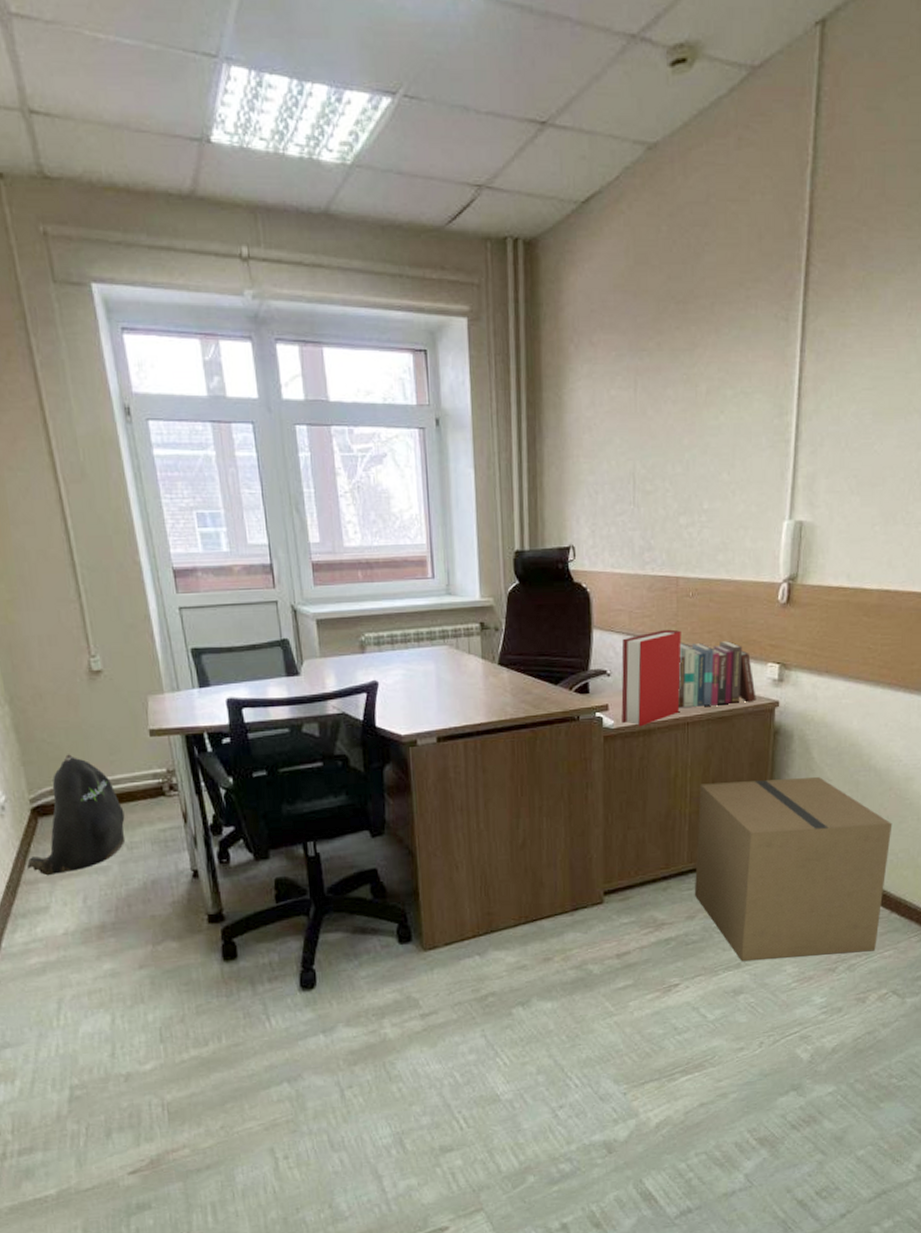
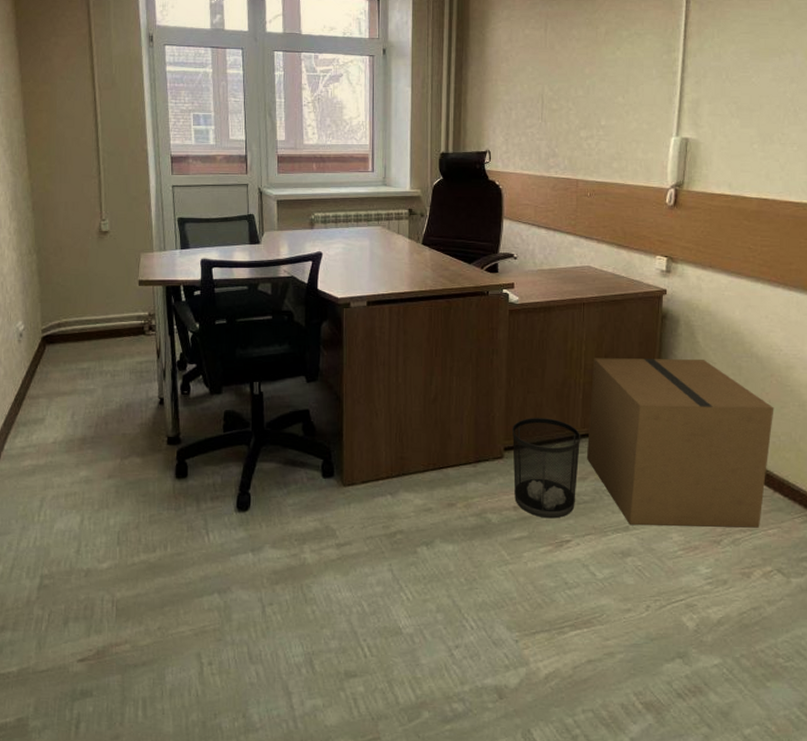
backpack: present [26,754,125,876] -> none [32,295,112,393]
waste bin: none [611,855,688,964] -> present [511,418,581,519]
book: present [621,629,682,727] -> none [525,223,580,304]
books: present [677,641,756,709] -> none [575,233,646,290]

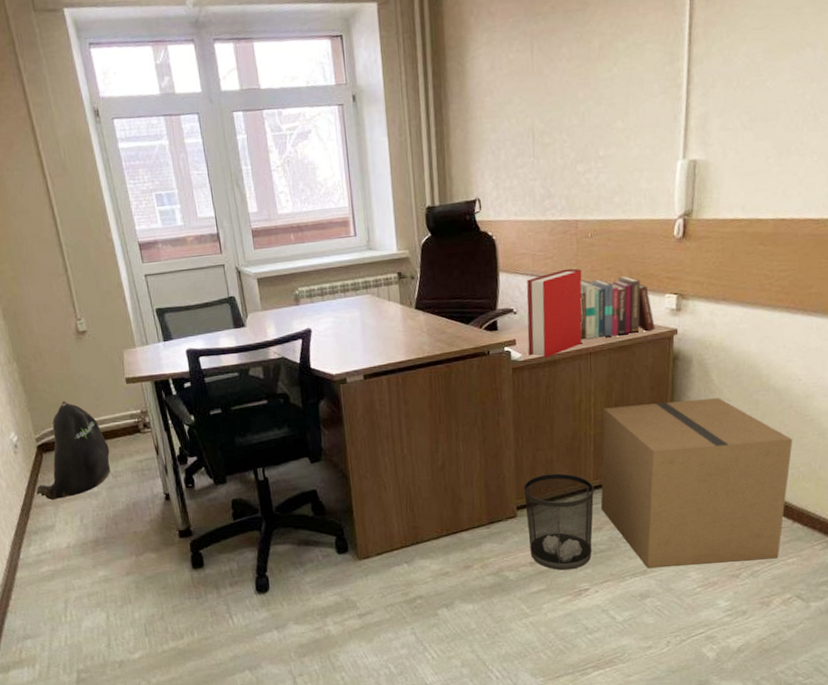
backpack: none [32,295,112,393] -> present [36,401,110,500]
book: none [525,223,580,304] -> present [526,268,582,359]
books: none [575,233,646,290] -> present [580,276,655,340]

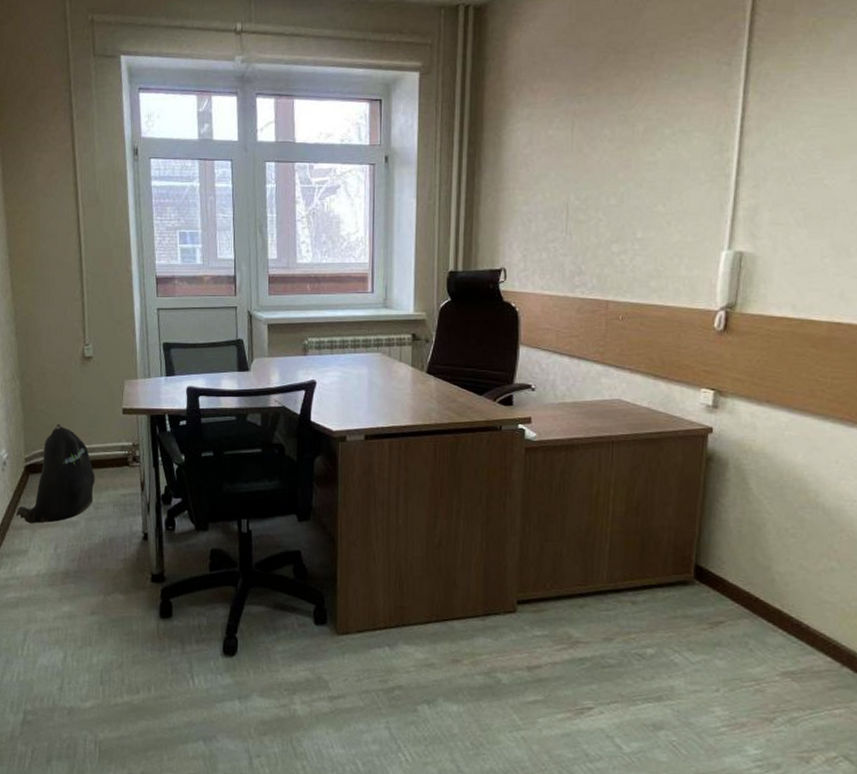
waste bin: present [523,473,595,570] -> none [526,569,607,683]
book: present [526,268,582,359] -> none [544,350,609,442]
books: present [580,276,655,340] -> none [602,362,688,427]
cardboard box: present [600,398,793,569] -> none [613,504,844,707]

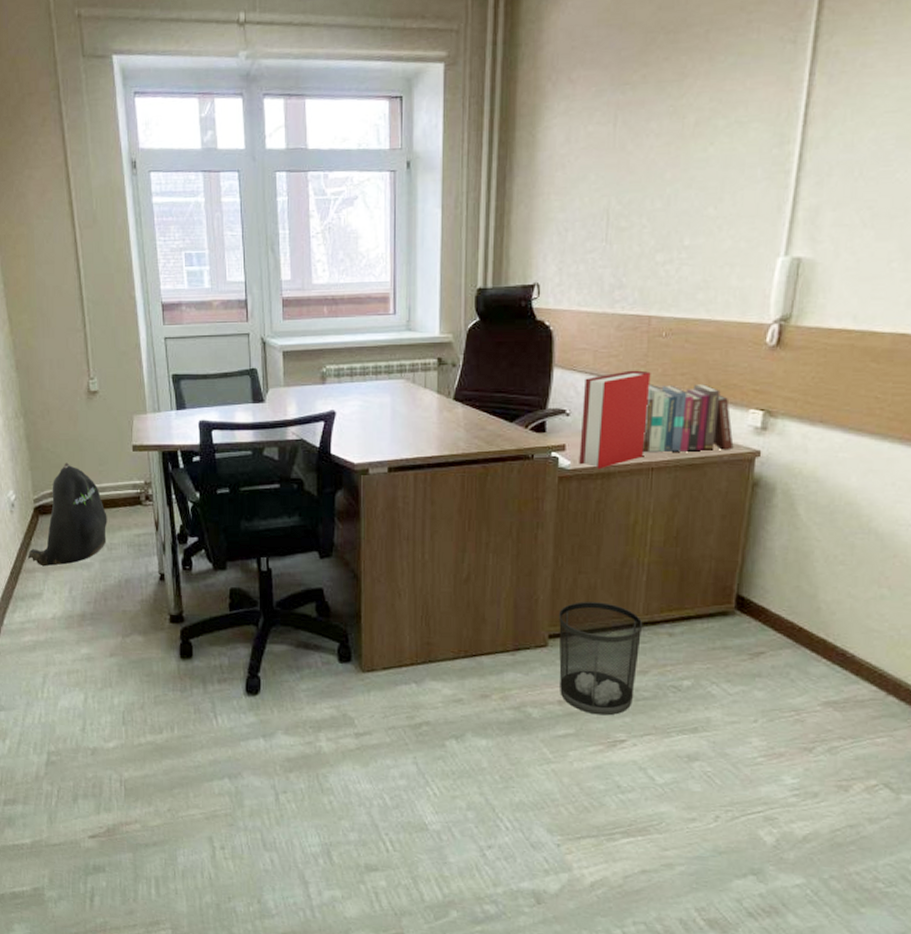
waste bin: none [526,569,607,683] -> present [558,602,643,716]
book: none [544,350,609,442] -> present [579,370,651,470]
books: none [602,362,688,427] -> present [641,383,734,453]

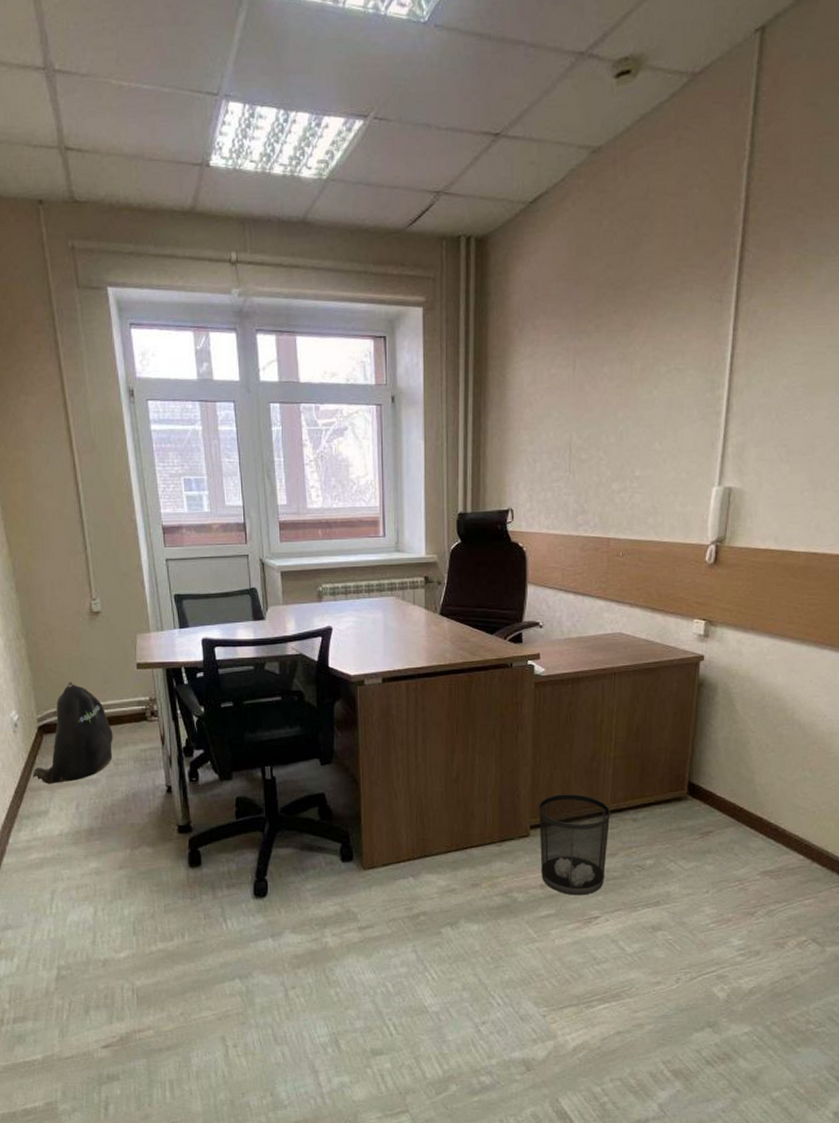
book: present [579,370,651,470] -> none [552,586,611,675]
books: present [641,383,734,453] -> none [605,597,682,659]

